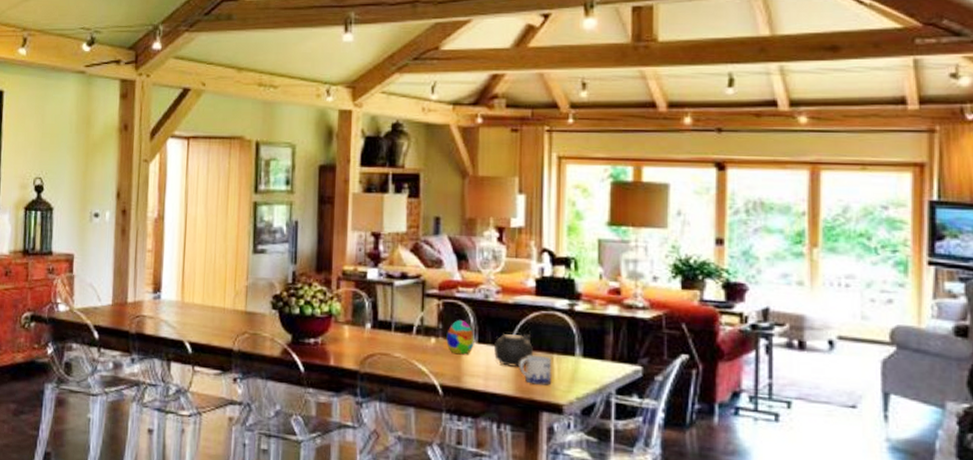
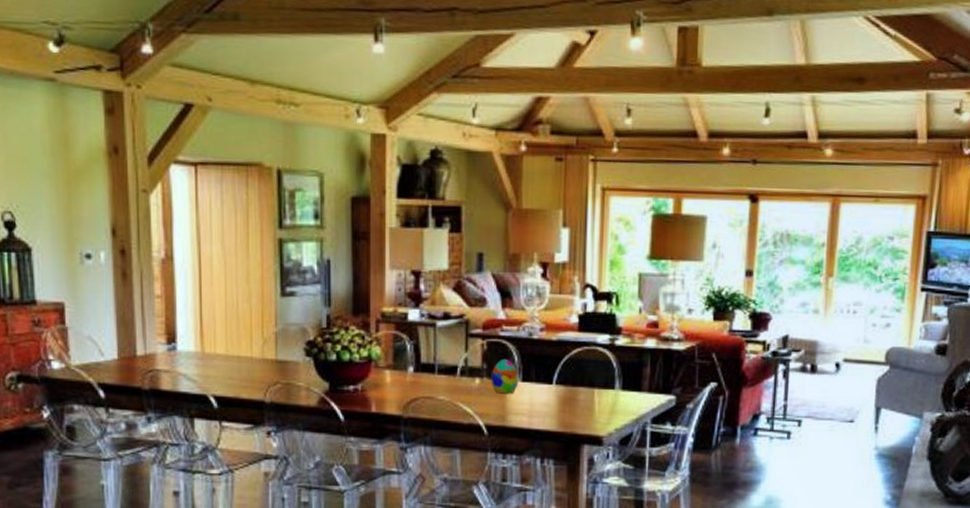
teapot: present [493,333,534,367] -> none [537,370,576,403]
mug: present [519,354,552,385] -> none [562,390,593,419]

